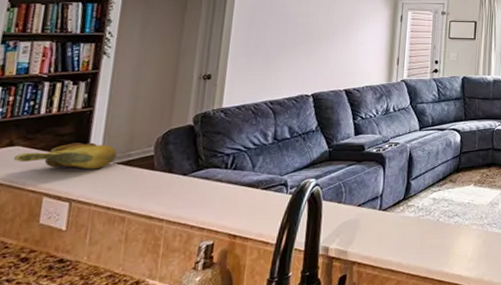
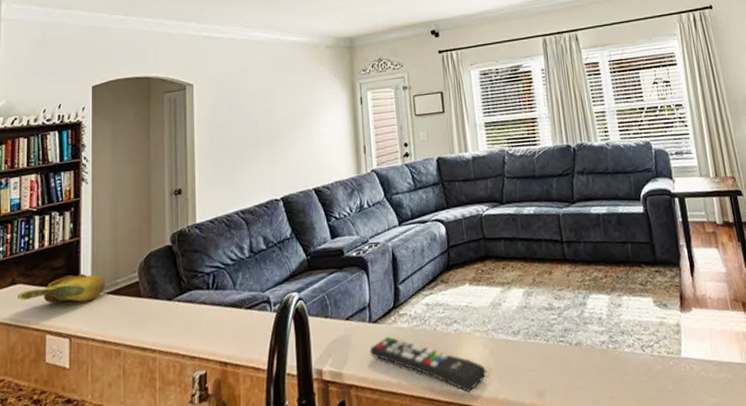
remote control: none [376,223,477,273] -> present [369,336,486,392]

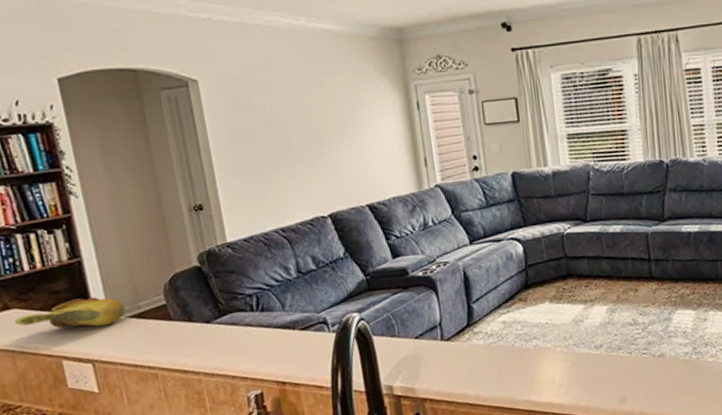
remote control: present [369,336,486,392] -> none [443,353,567,401]

